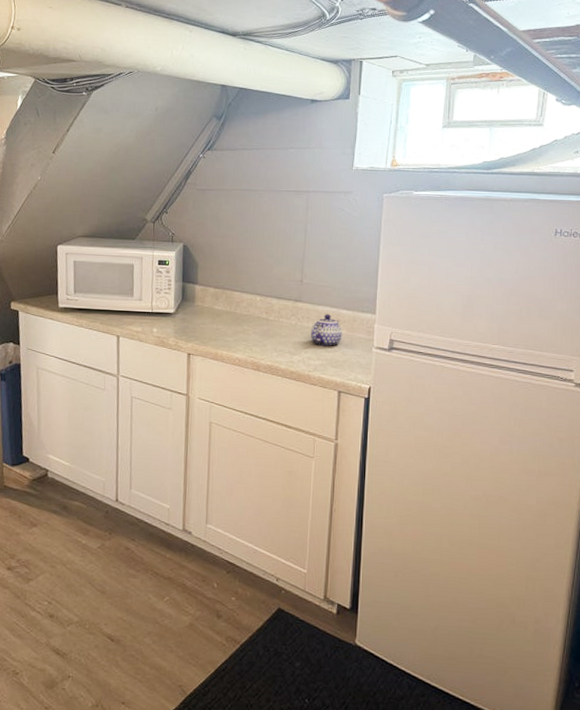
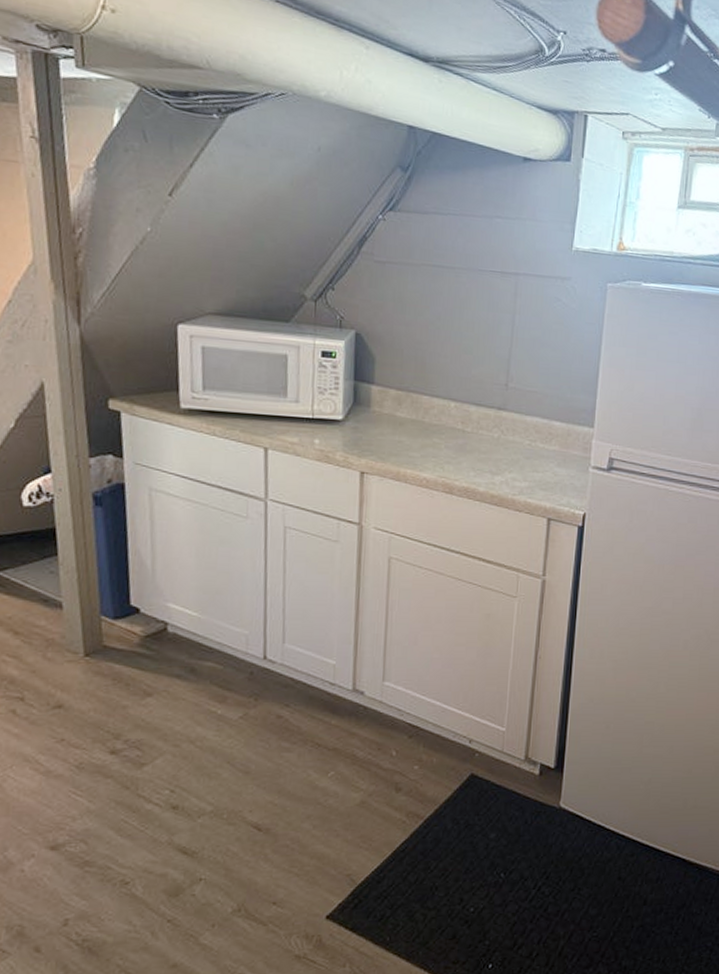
teapot: present [310,314,343,346] -> none [516,426,555,465]

